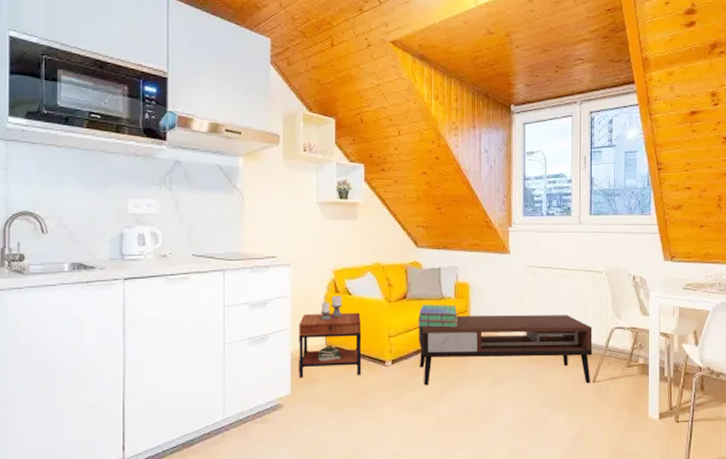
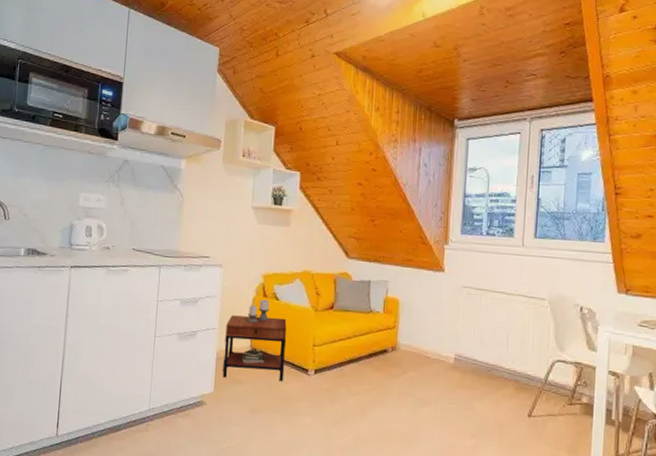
stack of books: present [418,305,458,328] -> none [343,317,386,343]
coffee table: present [419,315,593,386] -> none [342,328,531,417]

